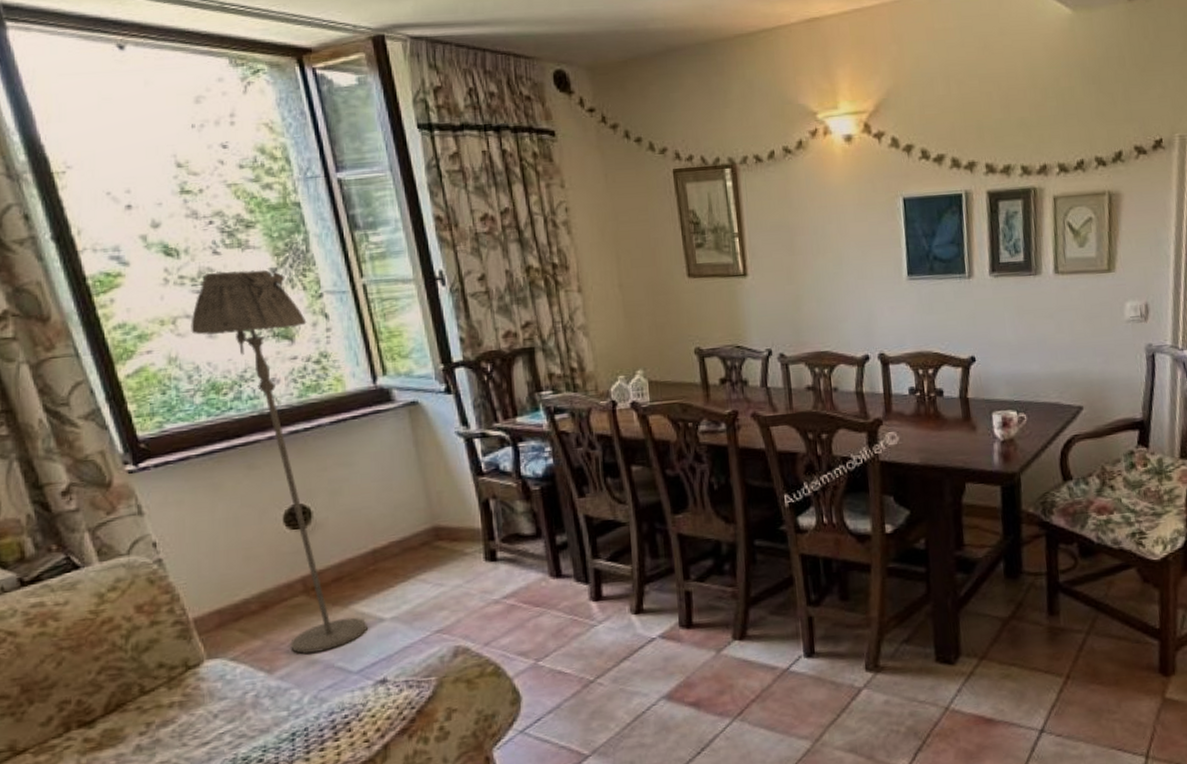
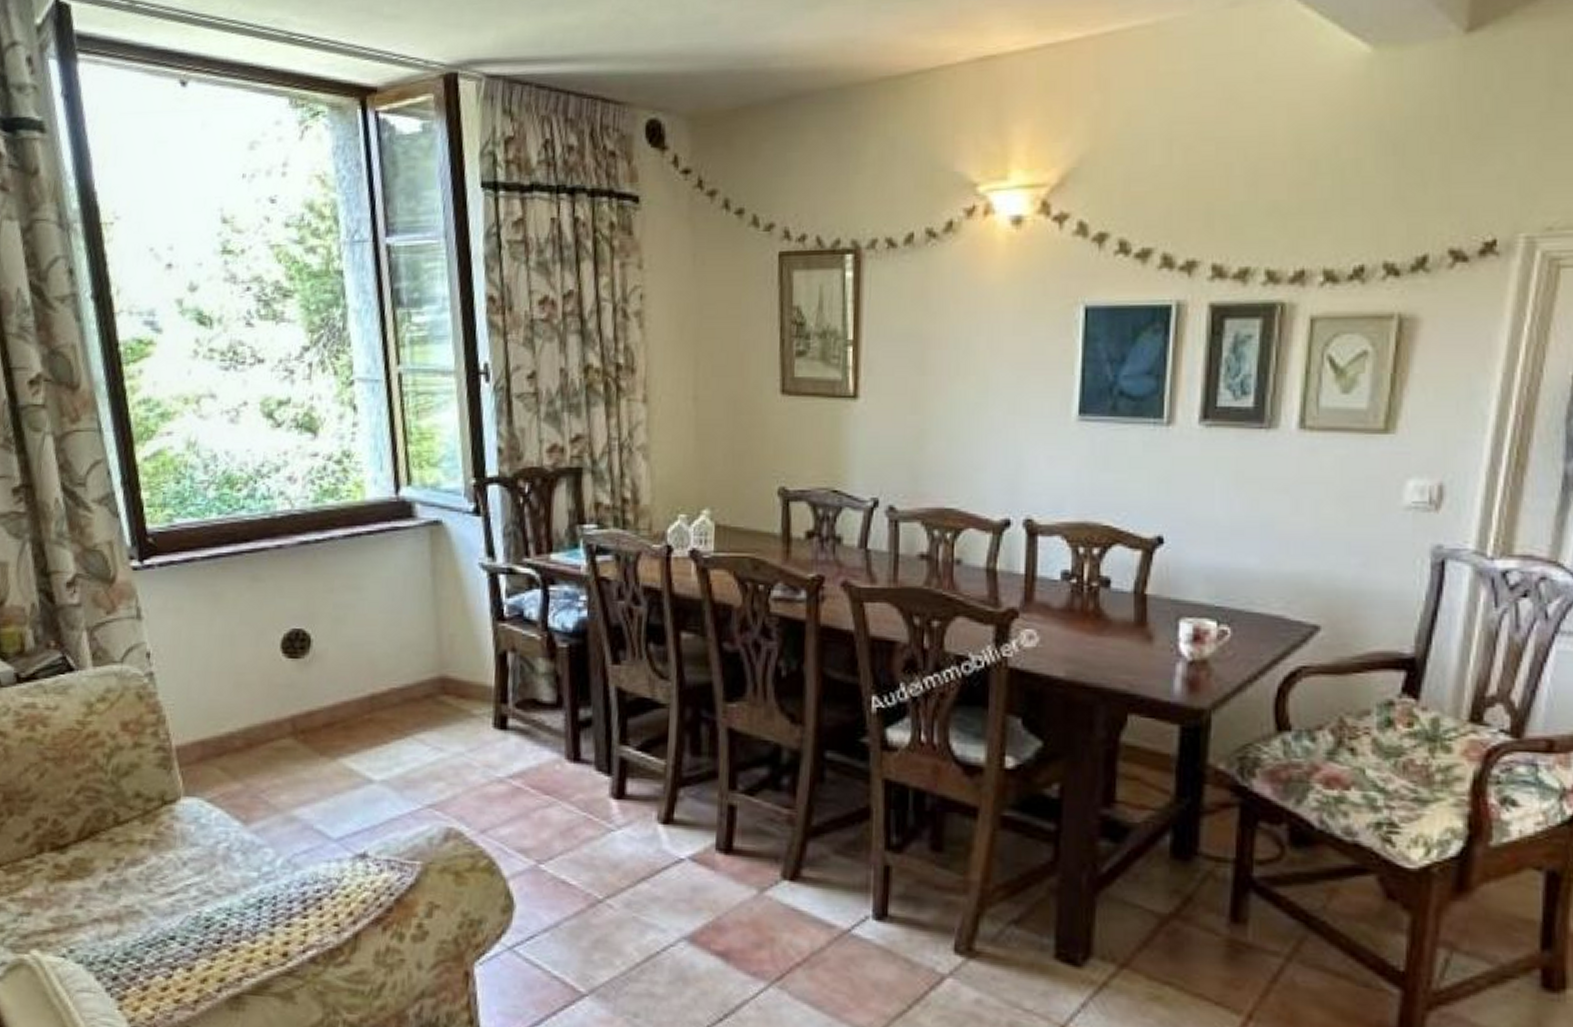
floor lamp: present [191,269,368,654] -> none [213,346,354,808]

